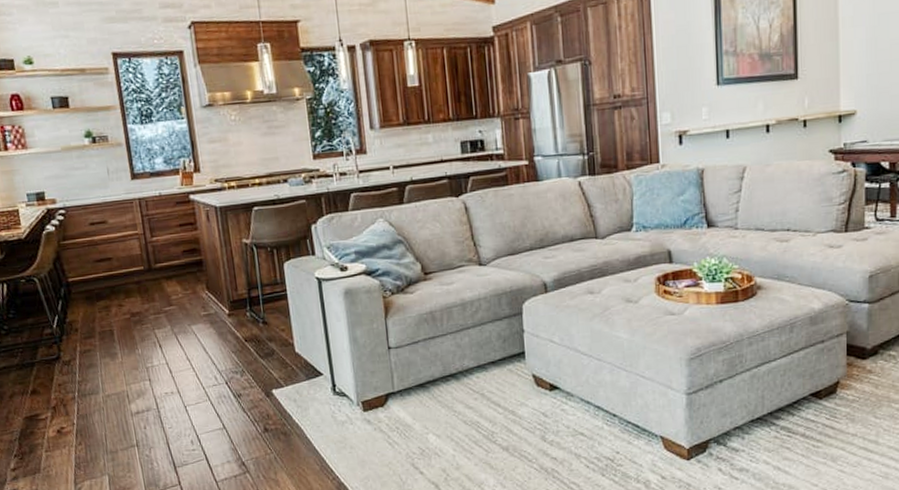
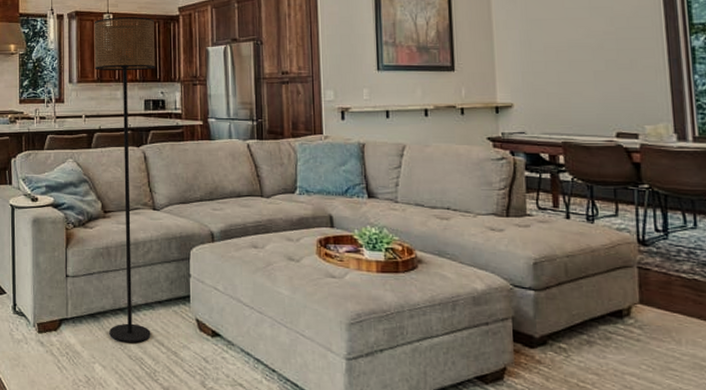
floor lamp: none [393,41,486,409] -> present [94,17,156,343]

